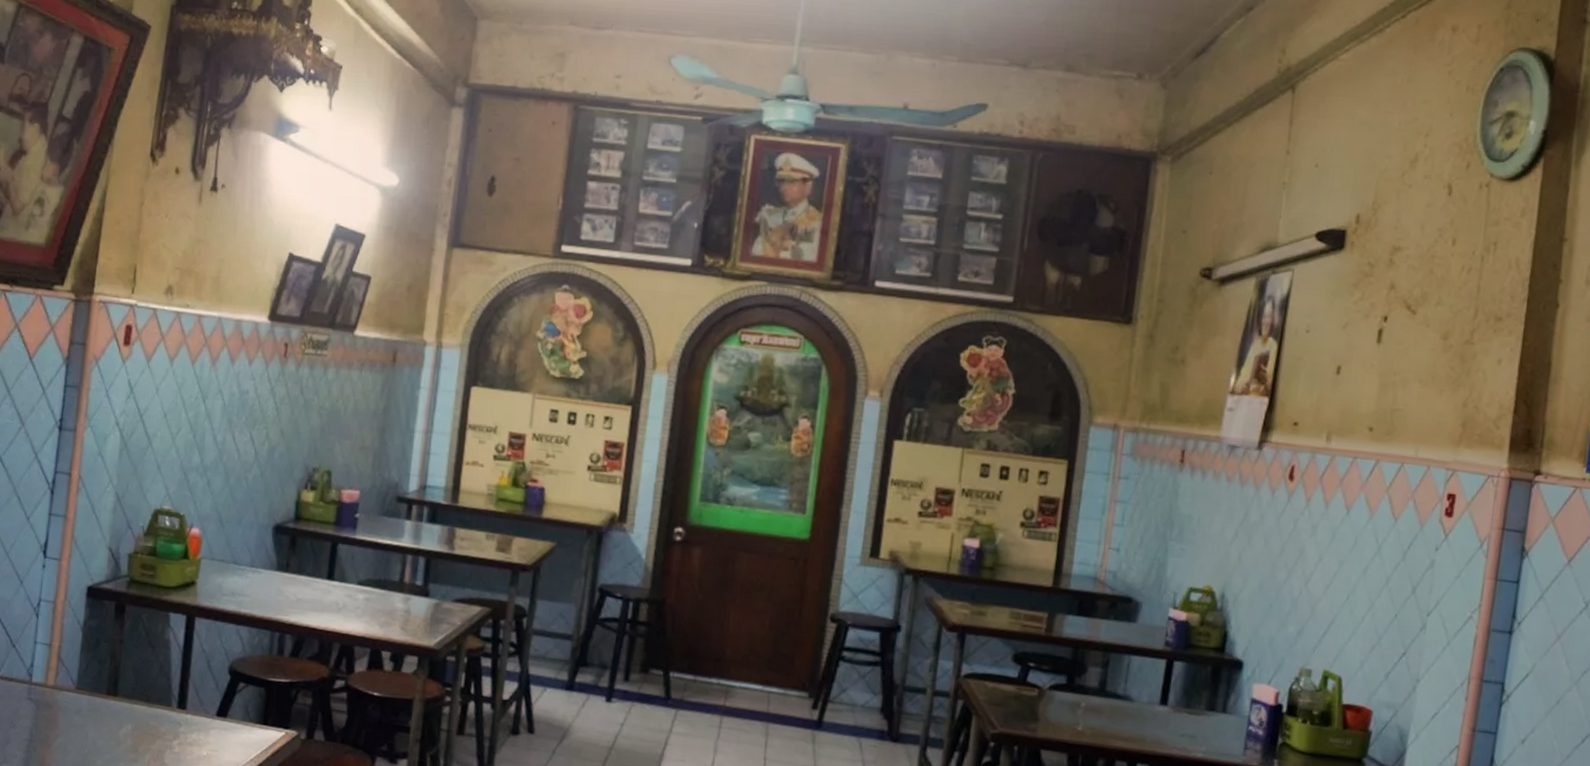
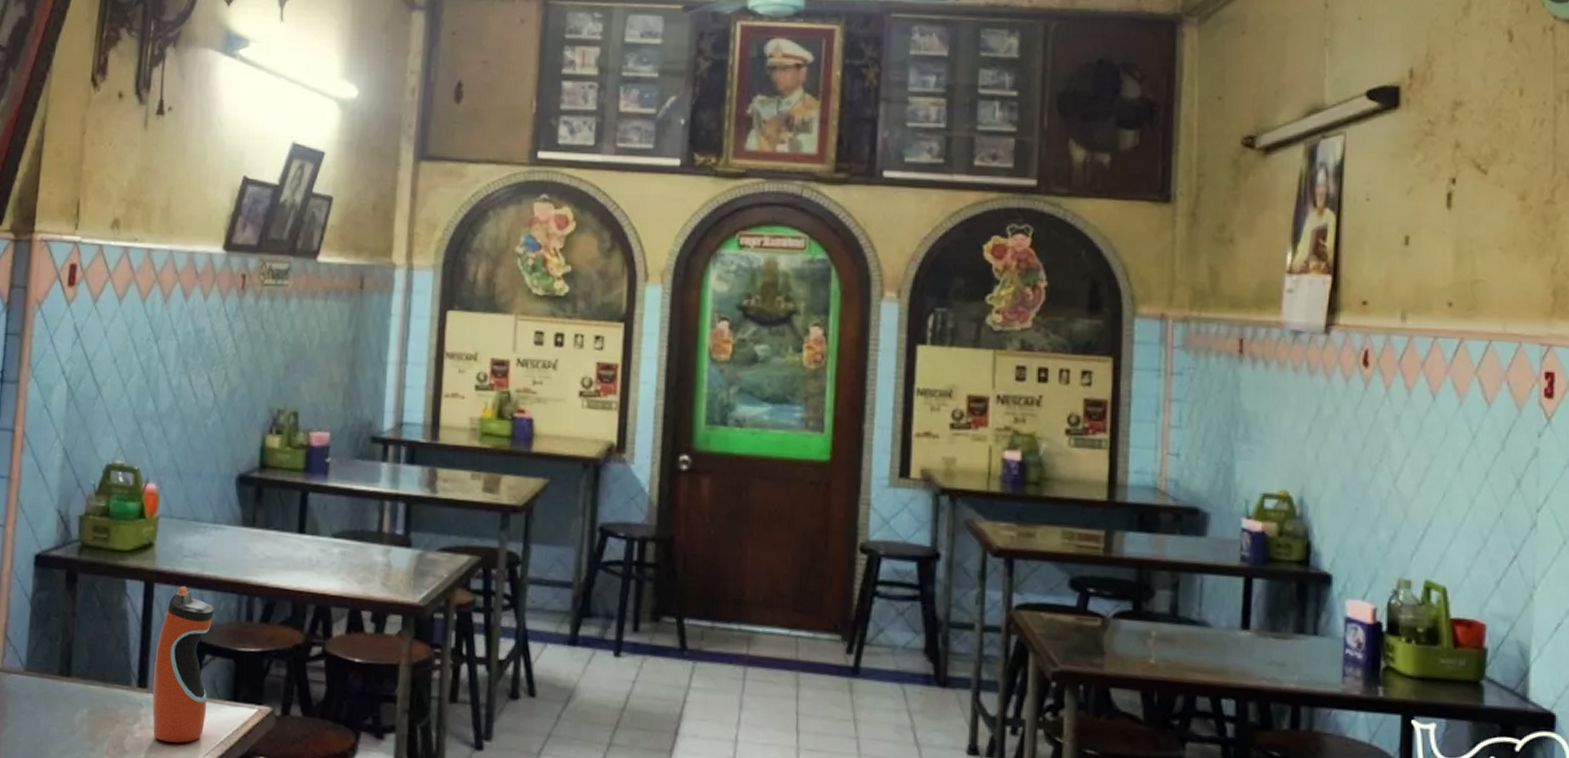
water bottle: none [190,621,250,759] -> present [152,586,215,743]

